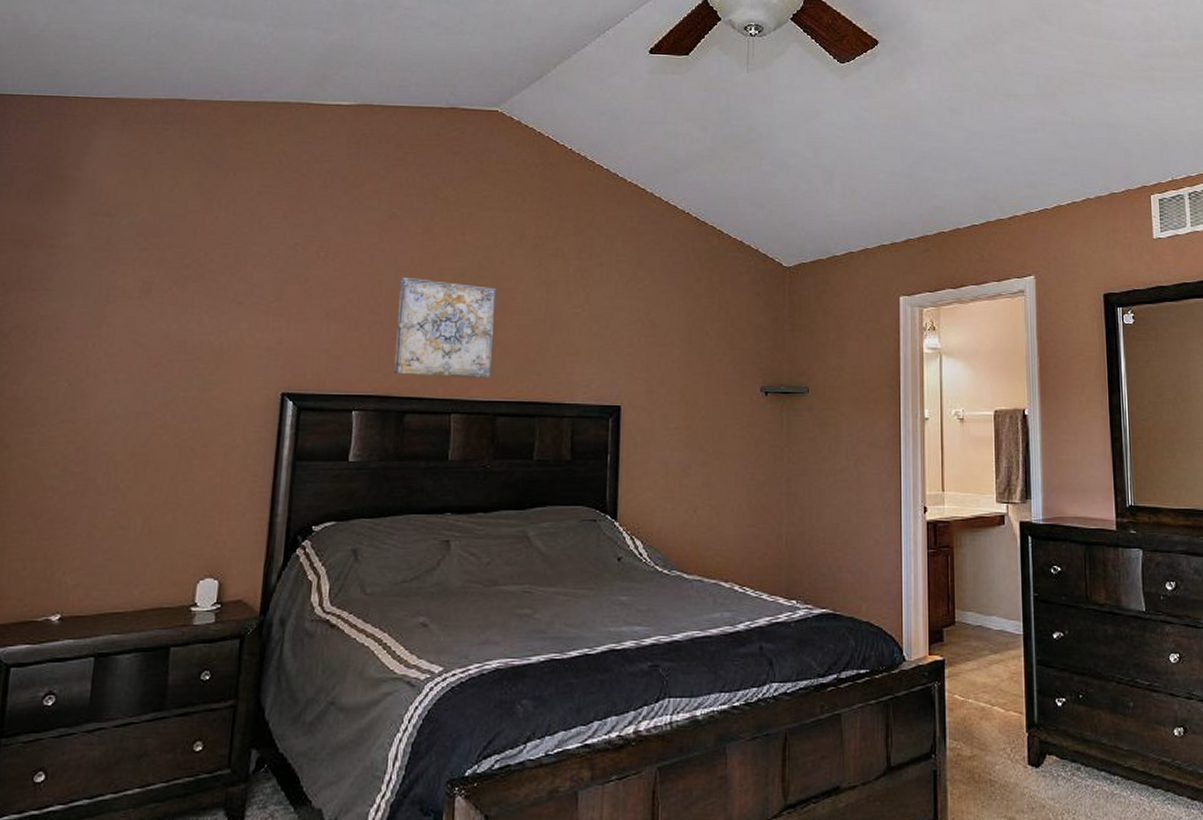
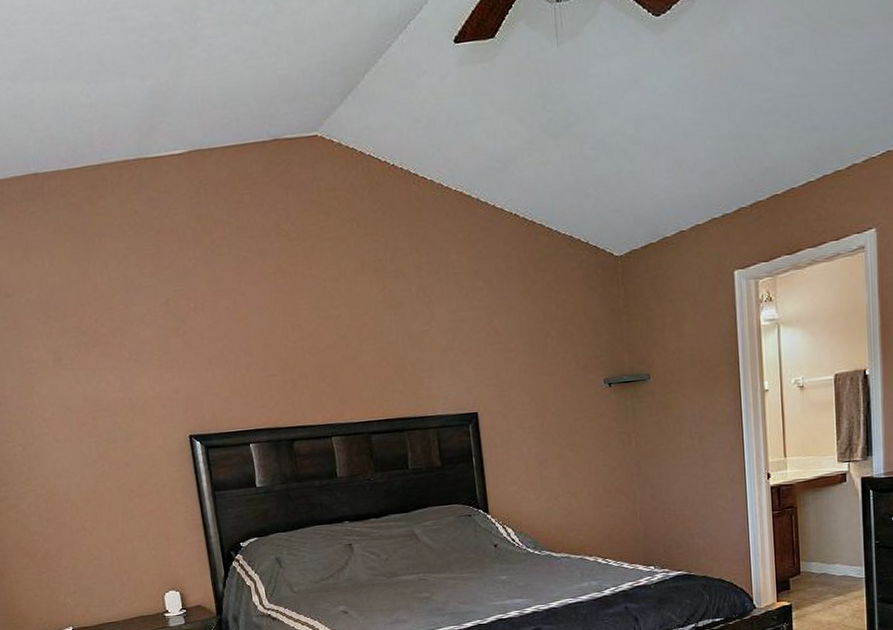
wall art: present [393,277,497,379] -> none [263,316,360,407]

